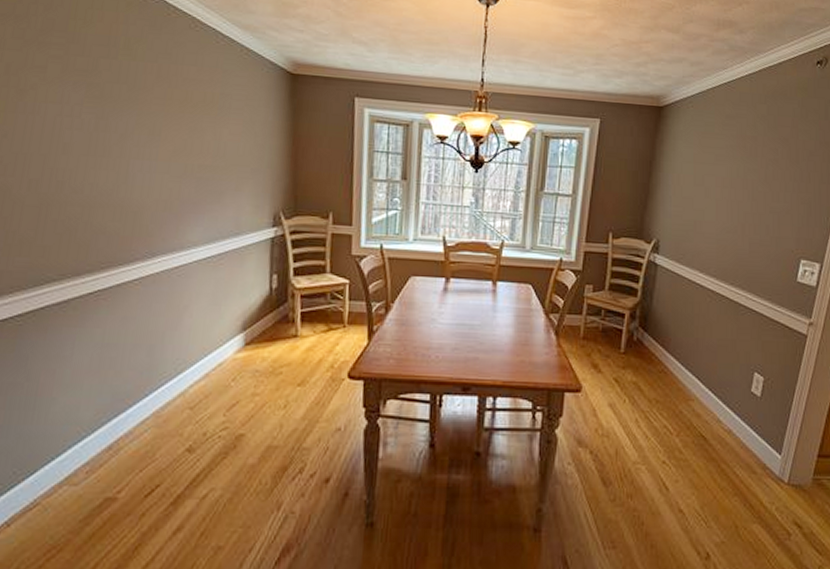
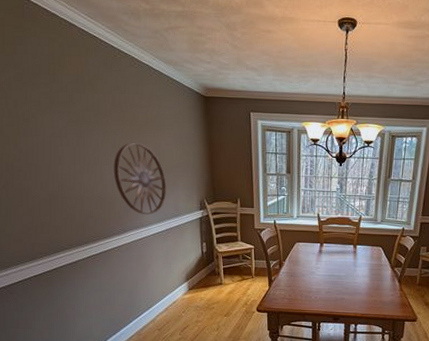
wall art: none [146,129,226,232] -> present [113,142,166,215]

